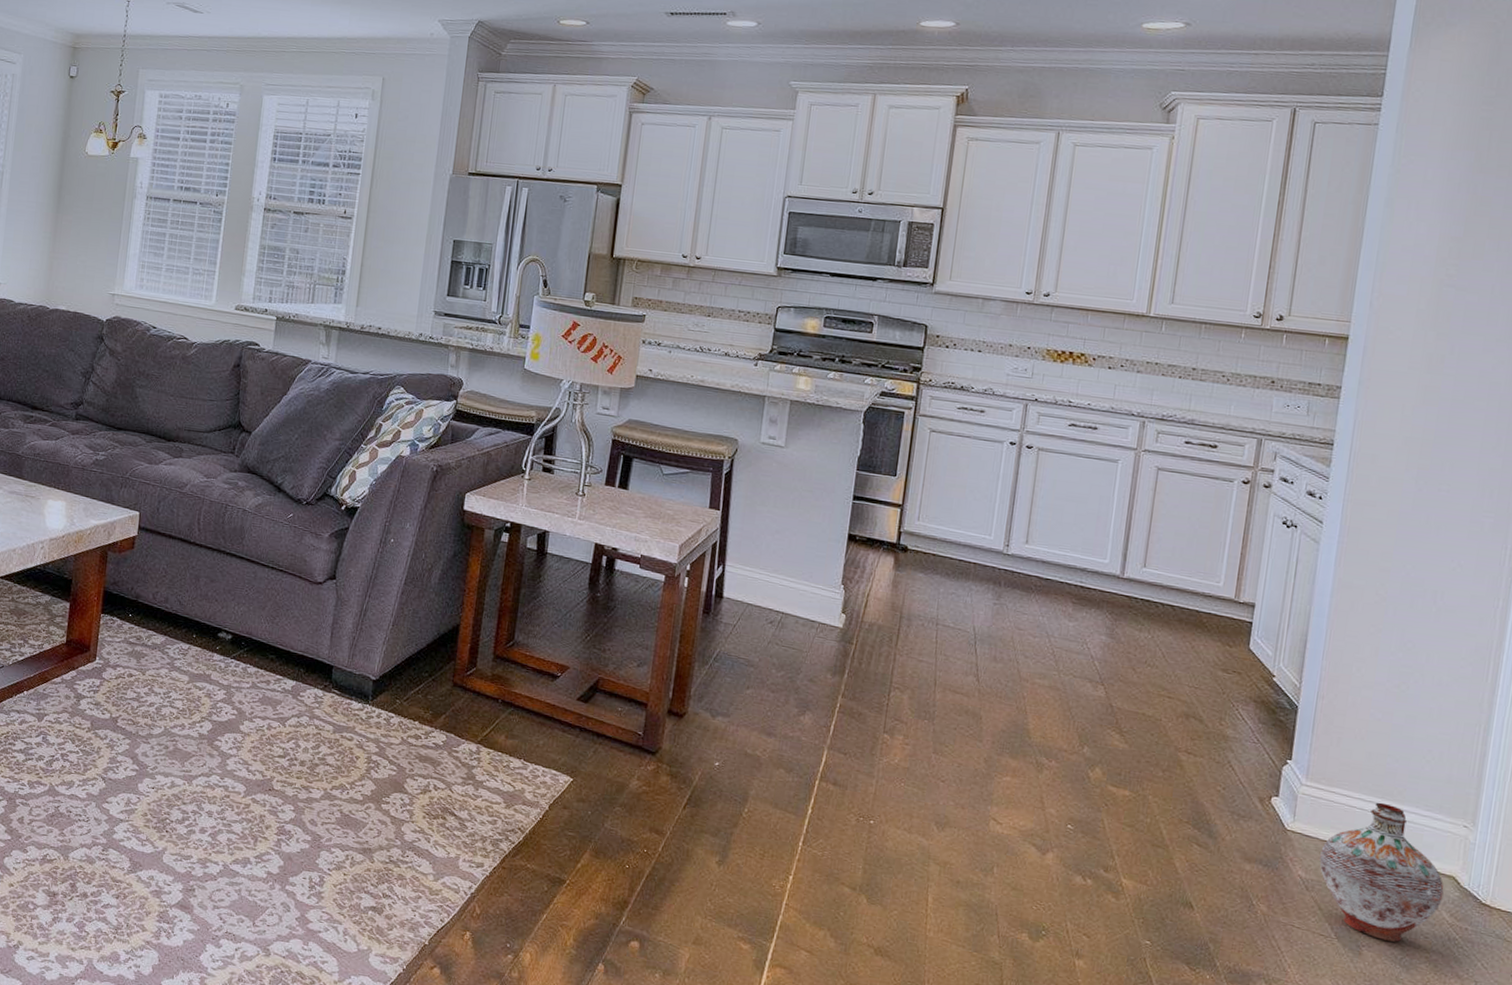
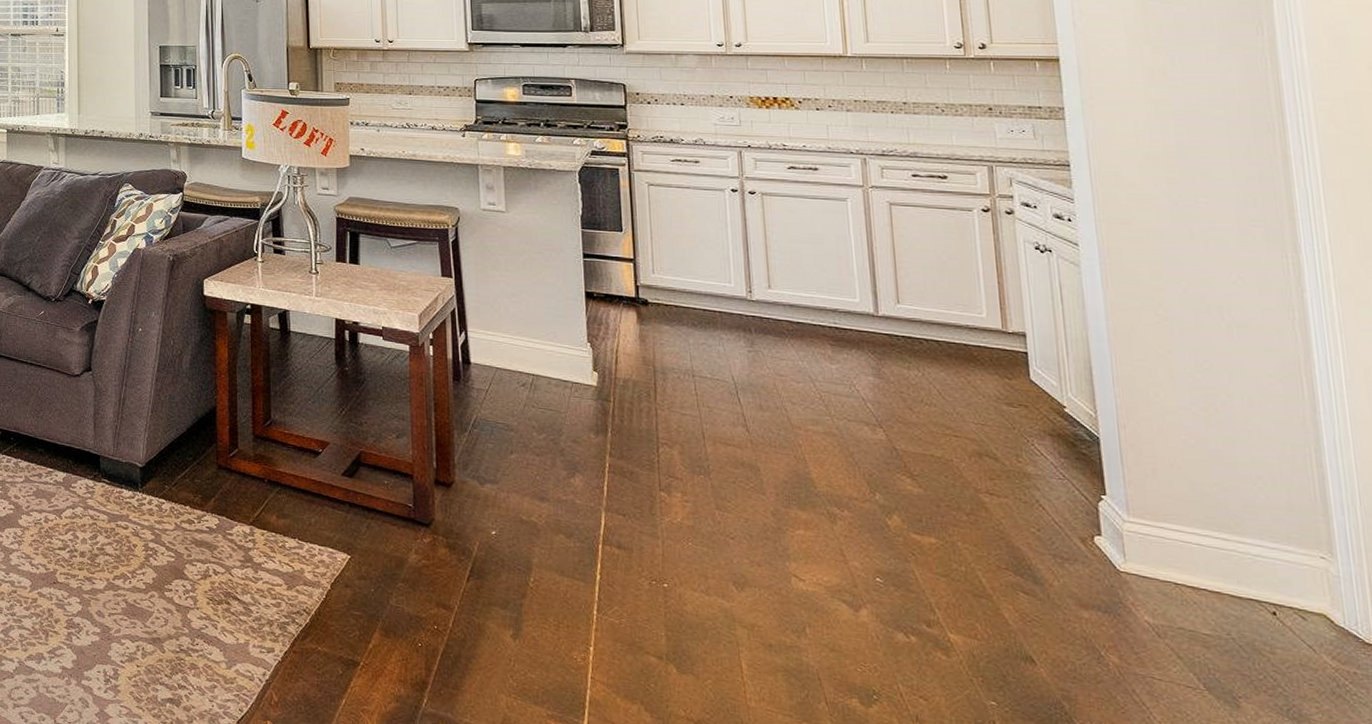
ceramic jug: present [1319,802,1444,942] -> none [1164,536,1319,692]

